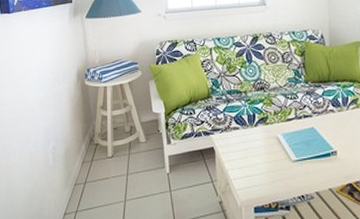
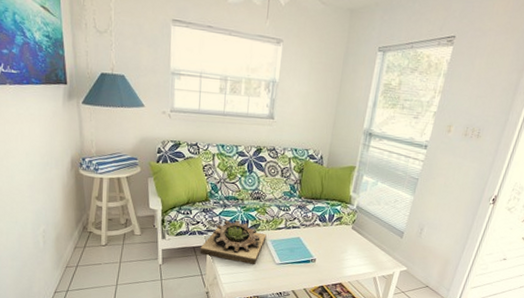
succulent planter: none [207,115,277,165] -> present [200,220,267,265]

